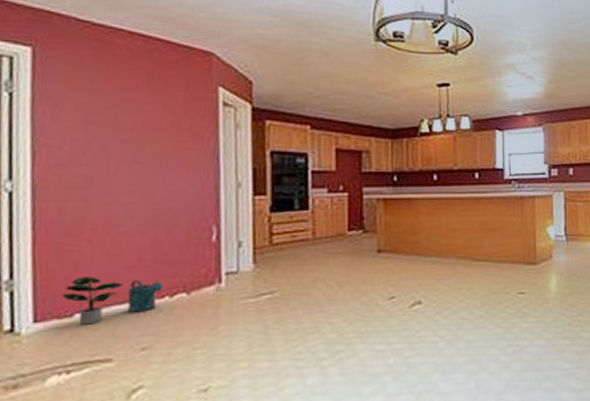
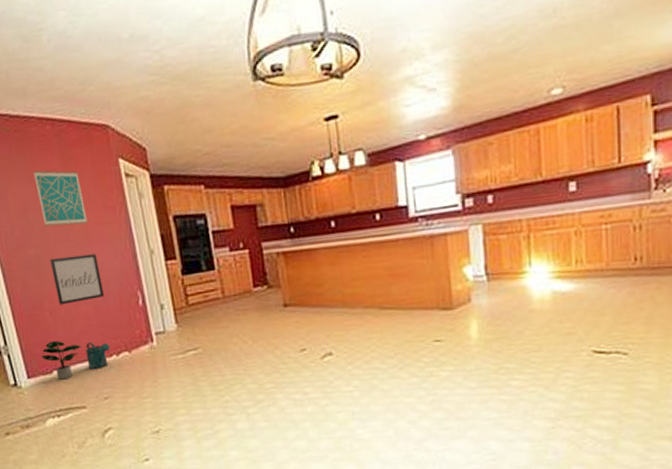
wall art: none [104,180,170,234] -> present [50,254,105,305]
wall art: none [107,83,167,148] -> present [33,170,88,227]

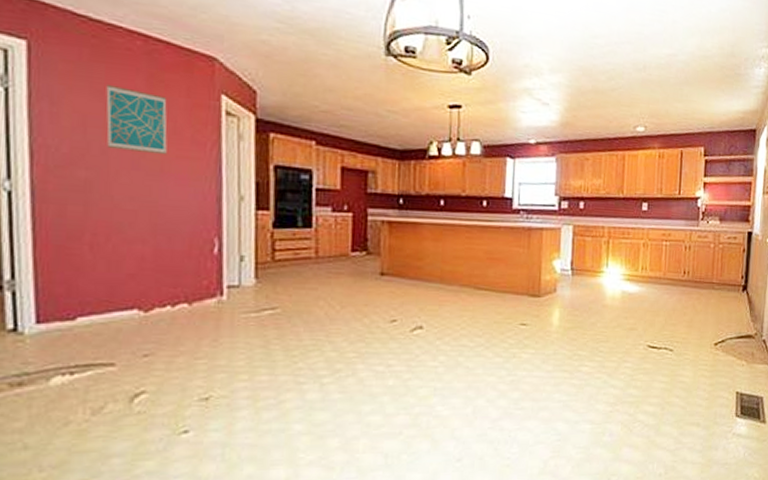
potted plant: present [41,341,82,380] -> none [63,281,126,329]
wall art: present [50,254,105,305] -> none [104,185,172,241]
watering can: present [85,342,110,369] -> none [129,288,165,320]

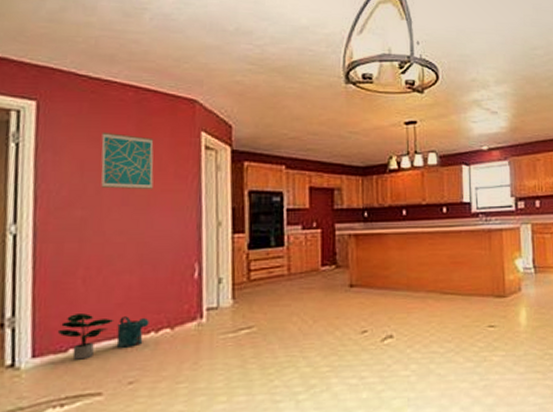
potted plant: none [63,281,126,329] -> present [57,313,114,360]
watering can: none [129,288,165,320] -> present [116,316,149,348]

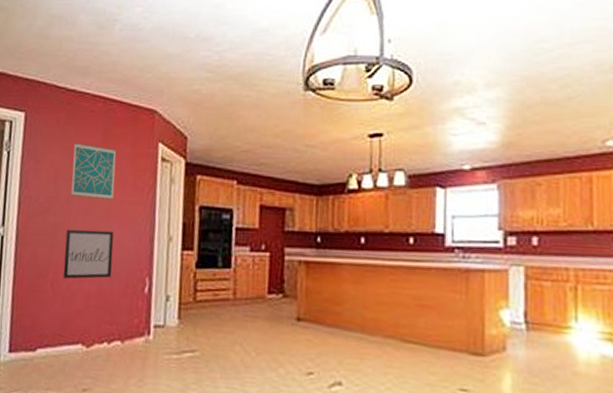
potted plant: present [57,313,114,360] -> none [29,316,75,361]
wall art: none [96,221,156,273] -> present [62,229,114,279]
watering can: present [116,316,149,348] -> none [74,323,103,355]

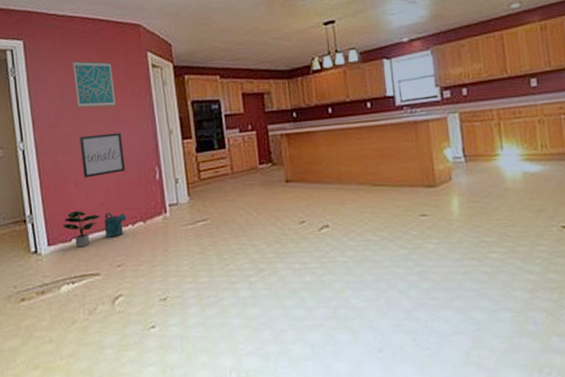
potted plant: none [29,316,75,361] -> present [62,211,101,248]
watering can: none [74,323,103,355] -> present [104,212,127,238]

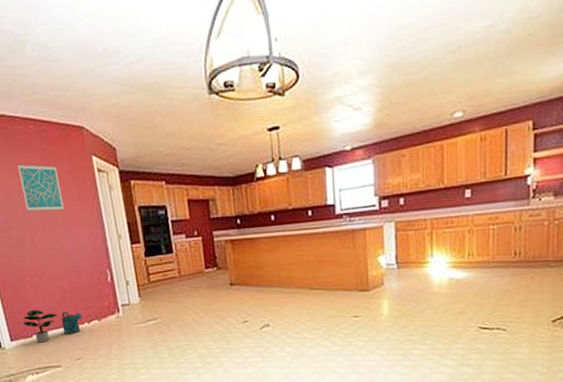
wall art: present [79,133,126,178] -> none [31,236,79,279]

